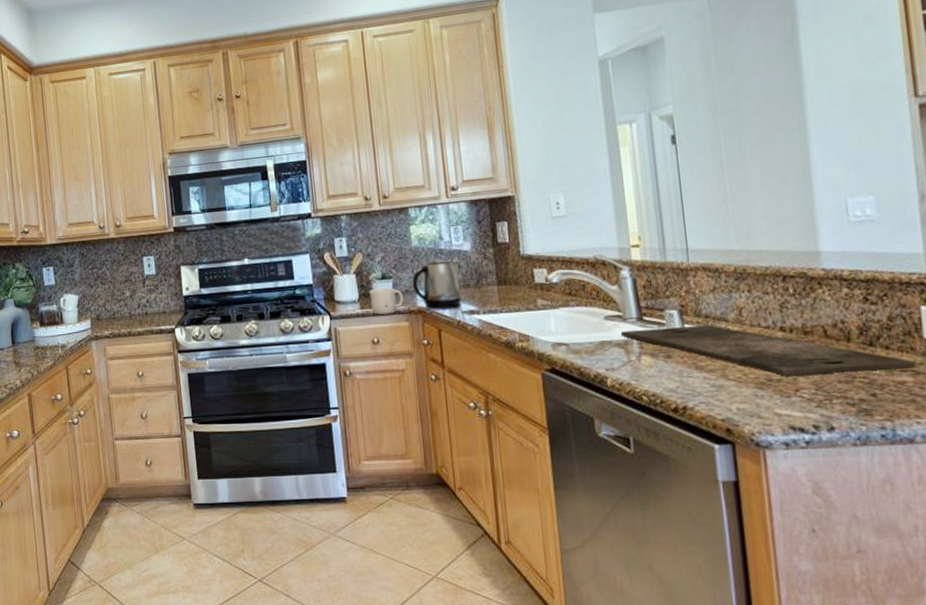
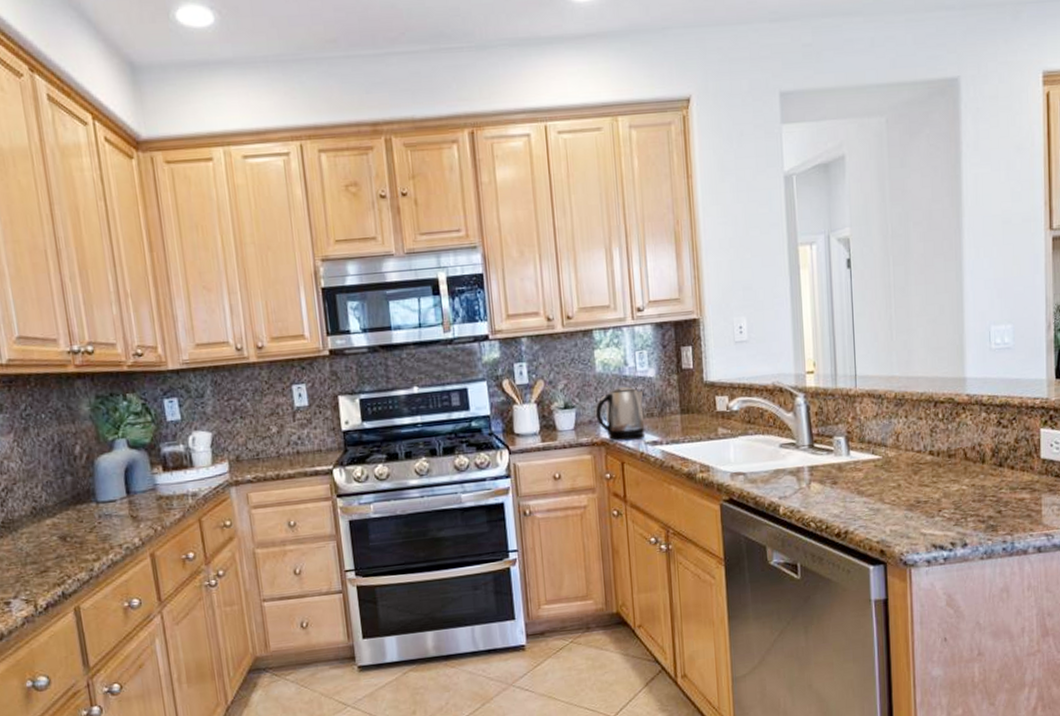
mug: present [369,288,403,315] -> none [551,418,586,448]
cutting board: present [620,325,916,376] -> none [793,450,1033,498]

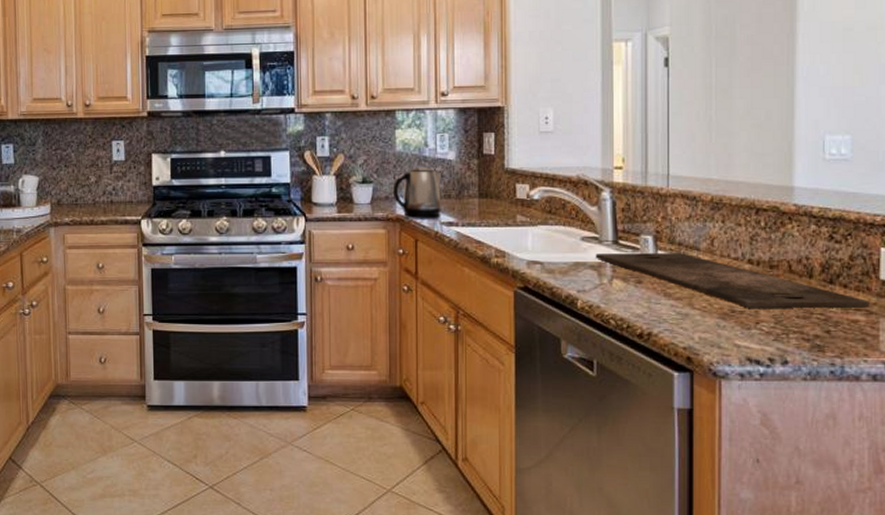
cutting board: none [793,450,1033,498] -> present [595,253,869,308]

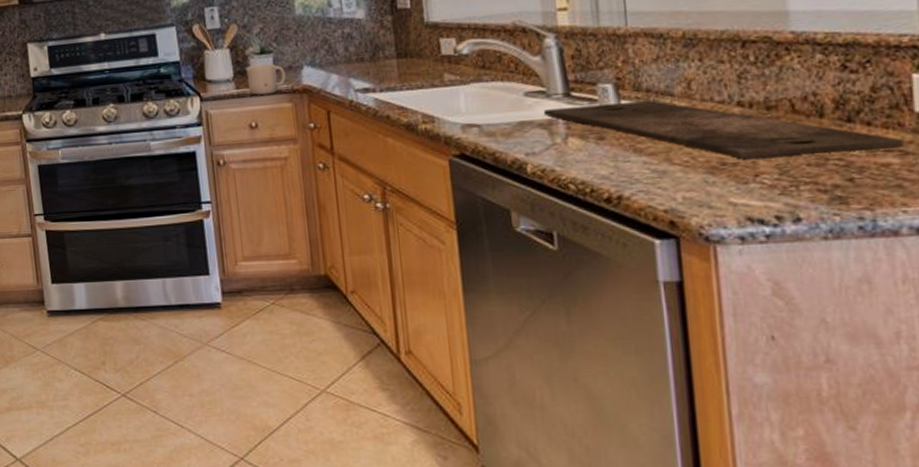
mug: none [348,193,382,220] -> present [246,64,286,95]
kettle: present [392,168,441,219] -> none [295,30,355,89]

